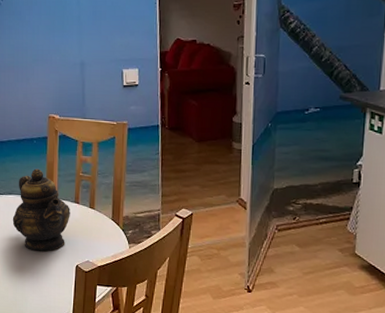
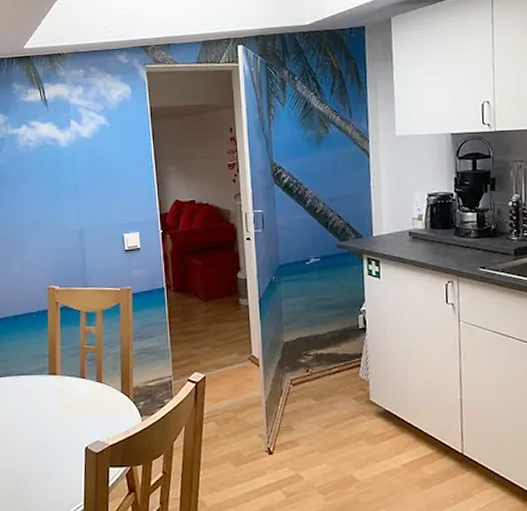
teapot: present [12,168,70,252] -> none [12,345,76,436]

